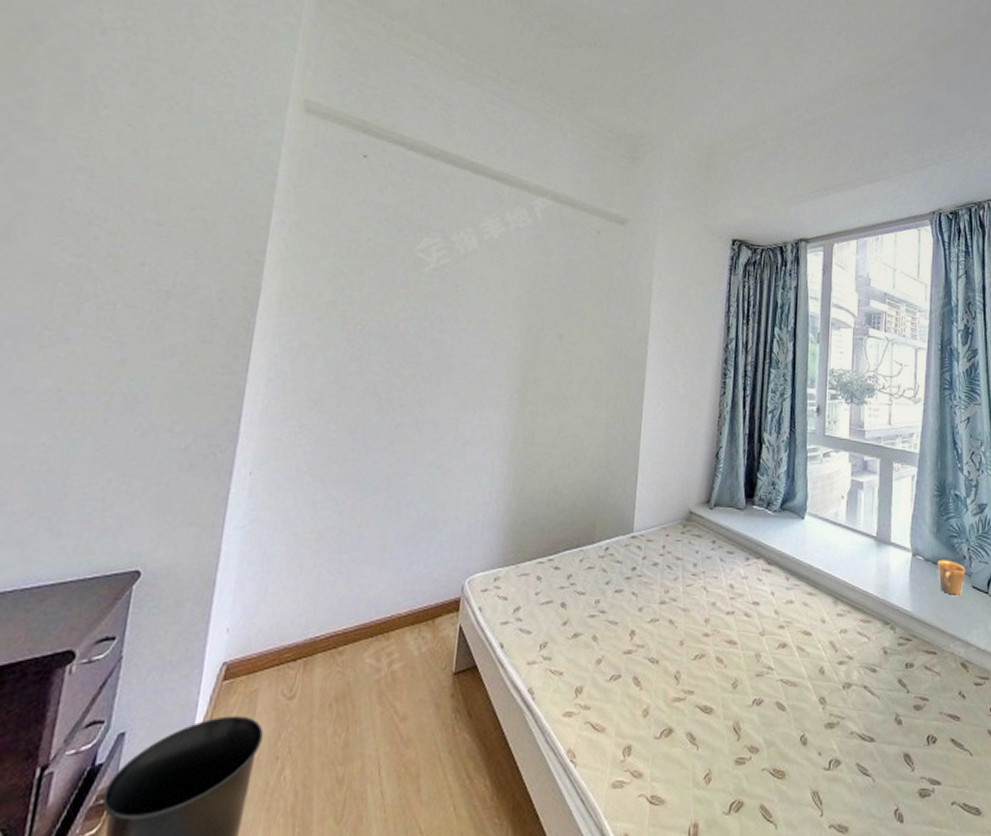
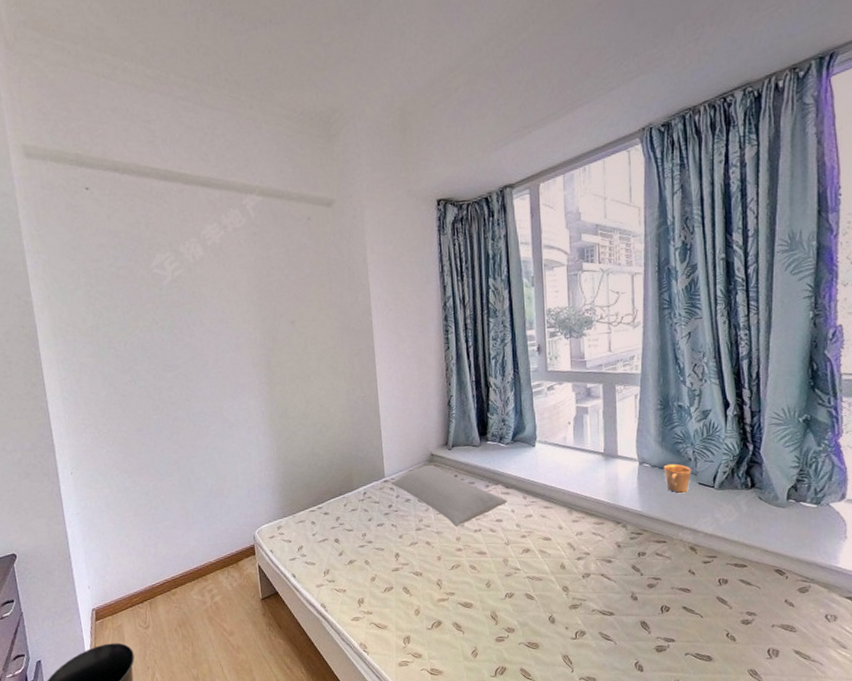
pillow: none [639,523,768,606] -> present [390,464,508,527]

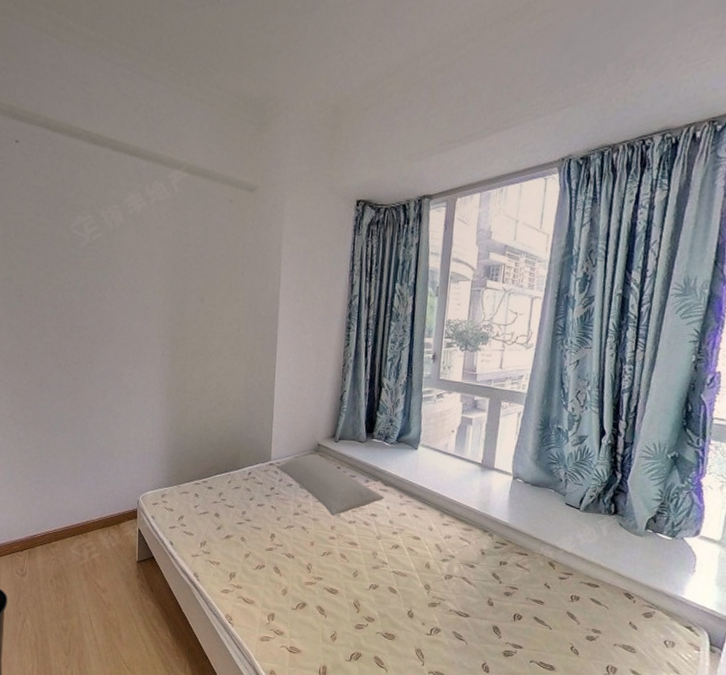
mug: present [663,463,692,493] -> none [535,482,561,510]

